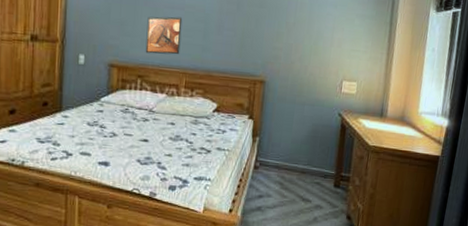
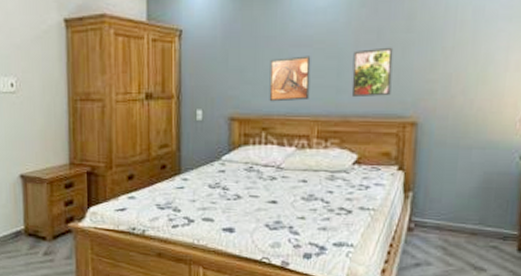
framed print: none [214,17,249,57] -> present [351,47,394,98]

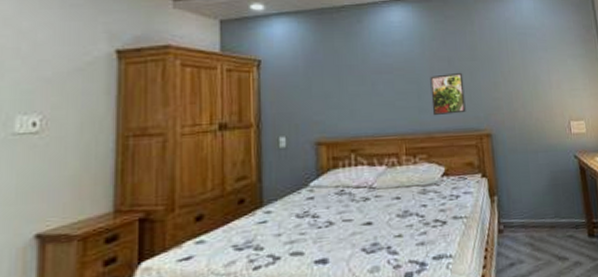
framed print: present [269,56,311,102] -> none [354,81,395,125]

